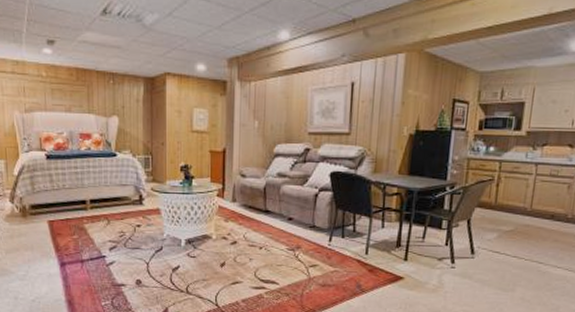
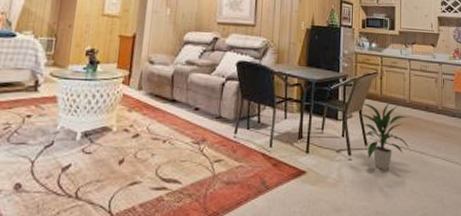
indoor plant: none [466,210,527,279] -> present [359,102,411,171]

